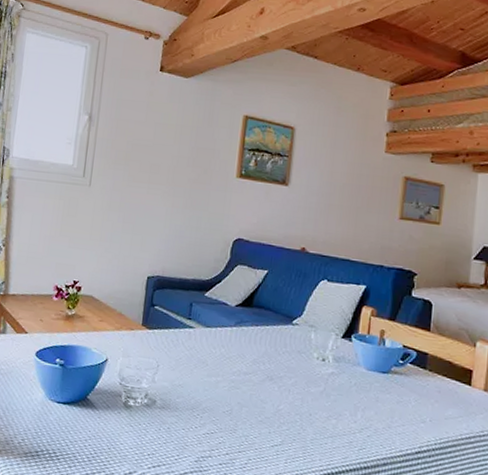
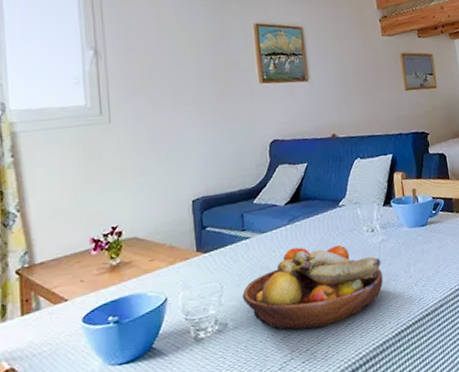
fruit bowl: none [174,350,325,439] -> present [242,244,383,330]

